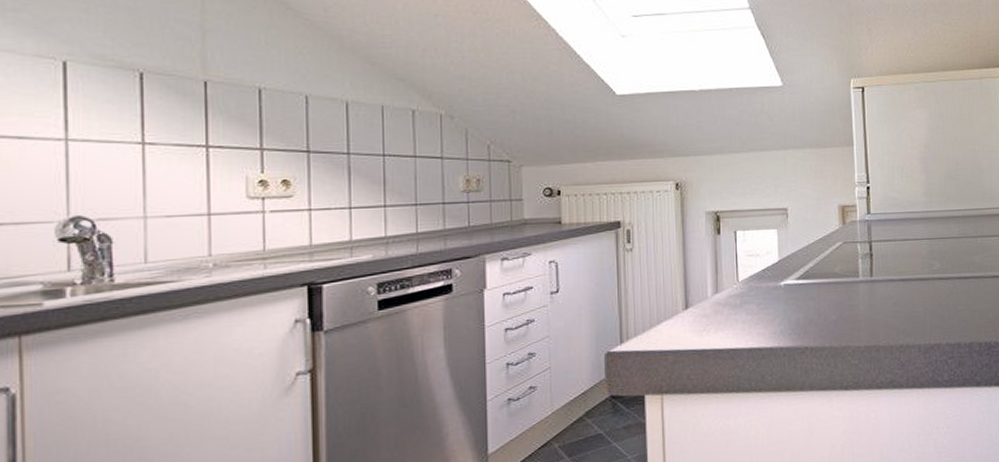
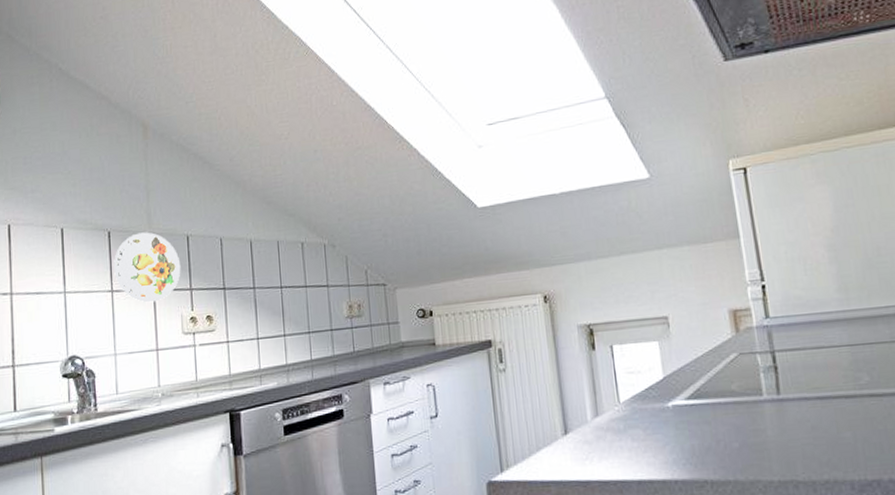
decorative plate: none [147,78,248,160] -> present [114,232,181,303]

